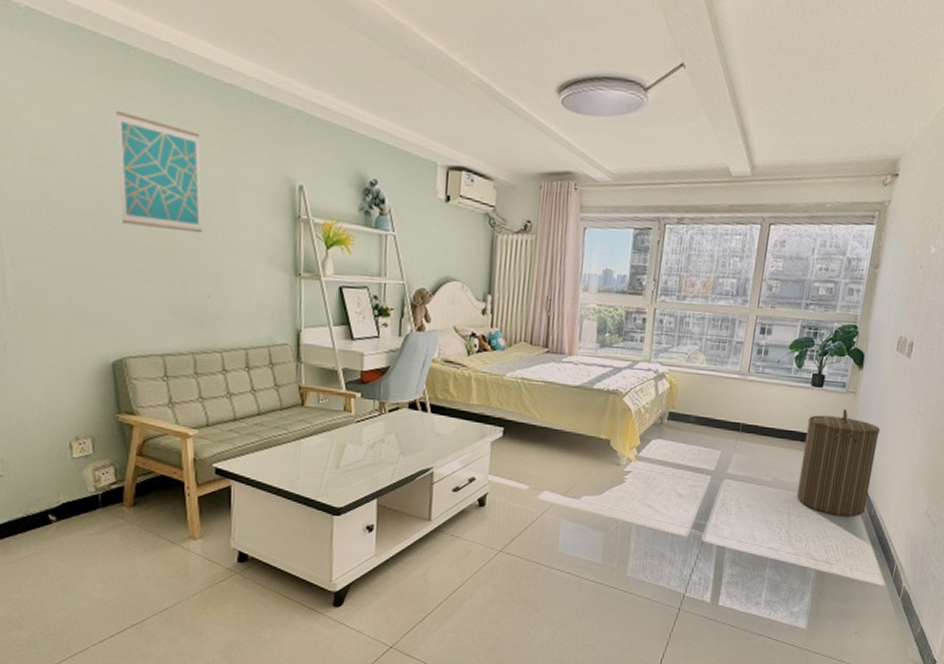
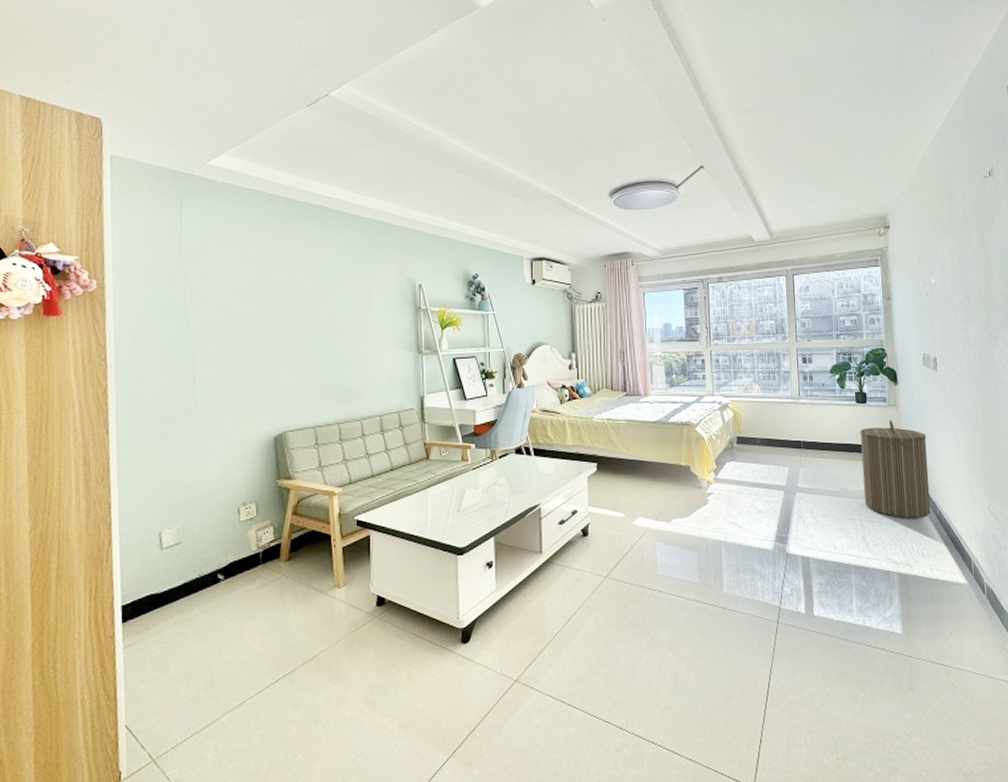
wall art: present [116,110,204,233] -> none [283,245,347,328]

